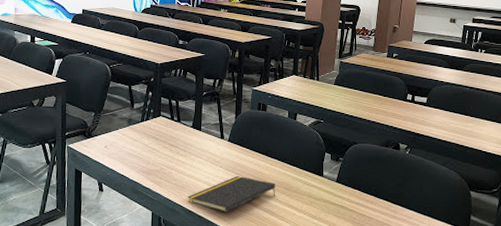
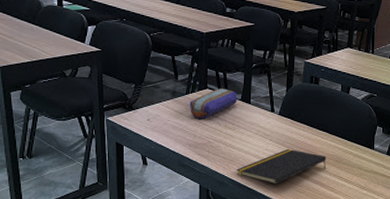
pencil case: none [144,116,189,145] -> present [189,89,238,118]

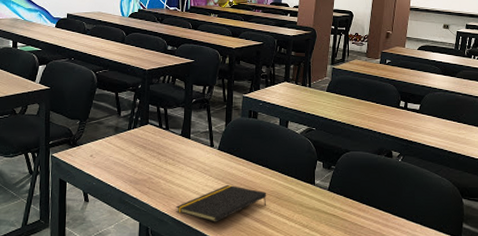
pencil case: present [189,89,238,118] -> none [131,124,178,154]

